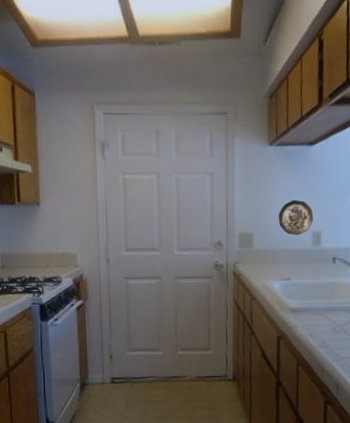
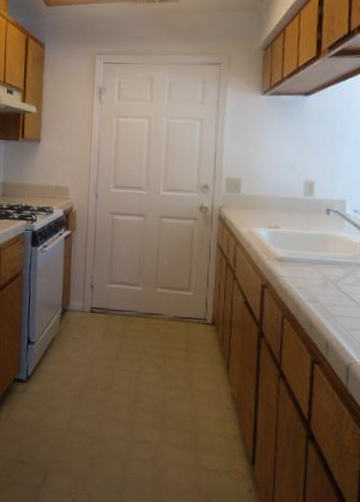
decorative plate: present [278,200,314,236] -> none [268,149,307,184]

